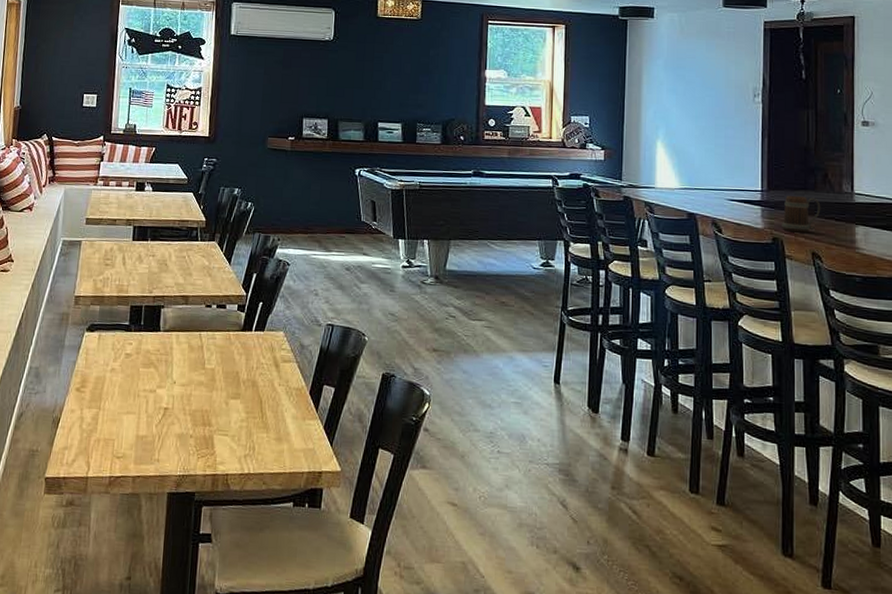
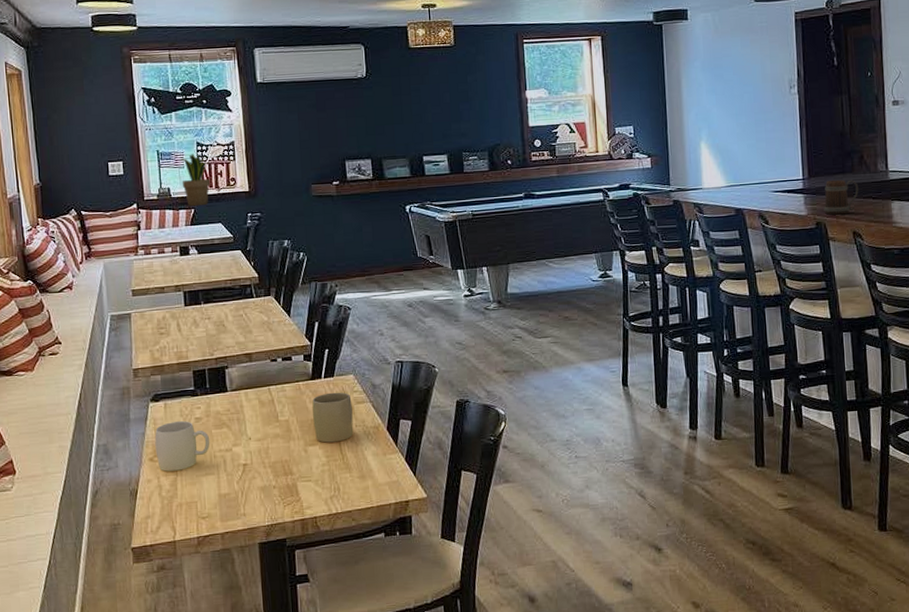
mug: none [83,354,137,405] -> present [155,421,210,472]
potted plant: none [147,95,176,146] -> present [179,154,211,207]
mug: none [237,346,279,399] -> present [312,392,354,443]

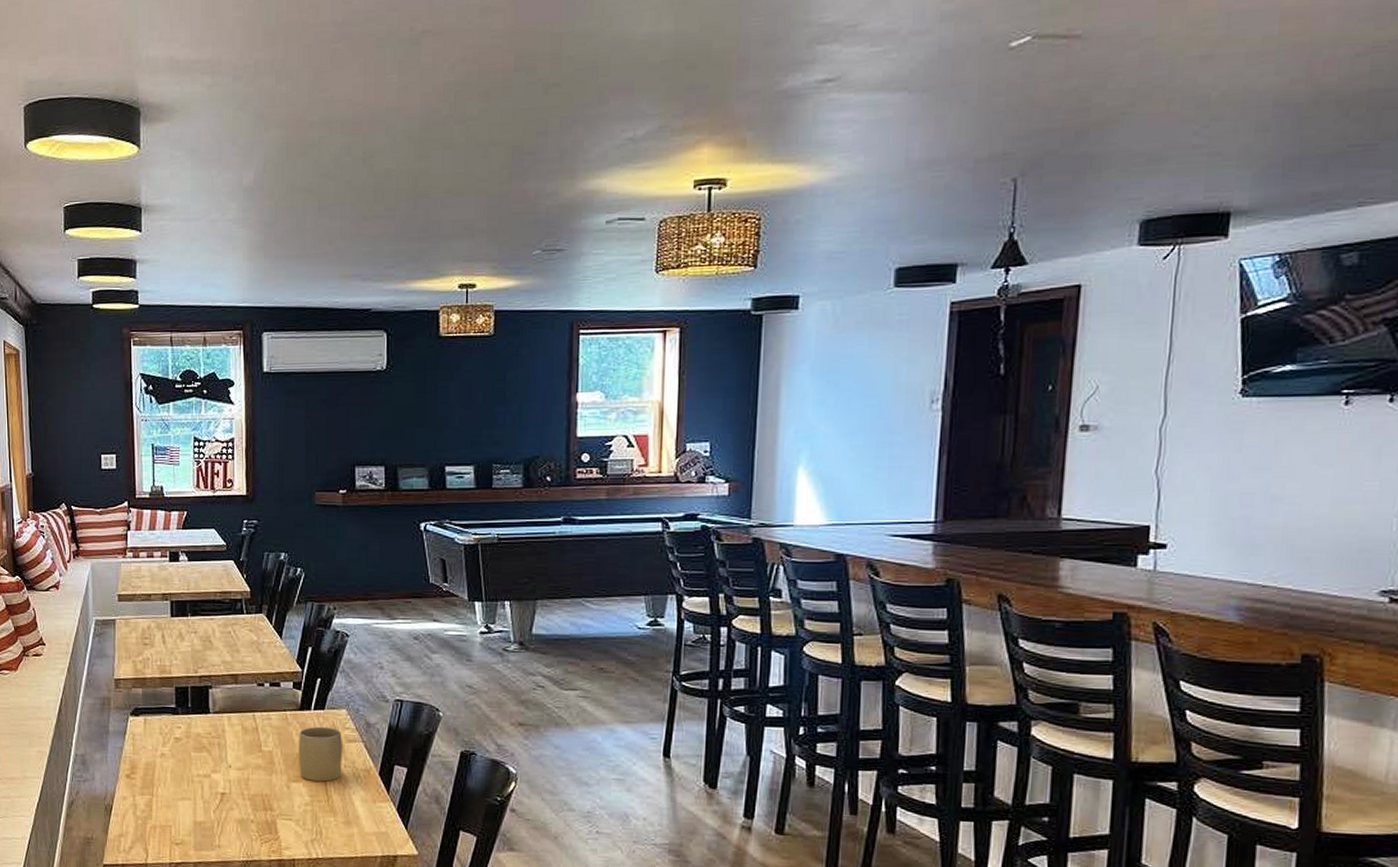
mug: present [155,421,210,472] -> none [132,739,189,791]
potted plant: present [179,154,211,207] -> none [174,450,206,508]
beer mug: present [824,179,859,215] -> none [959,525,1014,571]

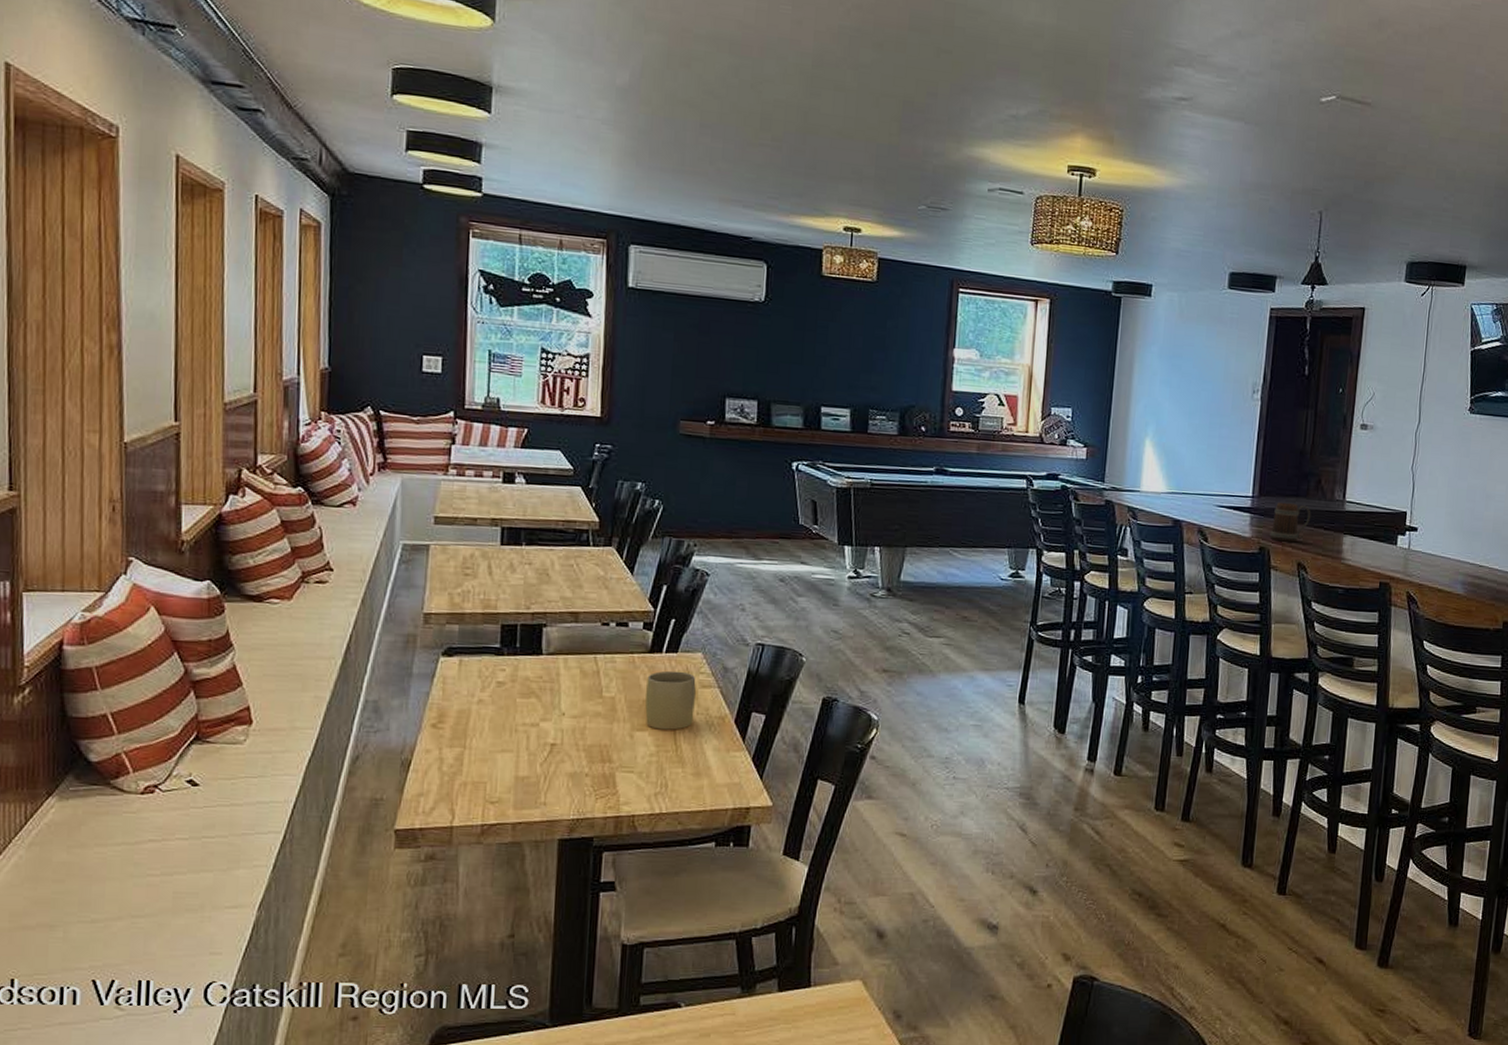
beer mug: none [959,525,1014,571] -> present [1270,502,1311,543]

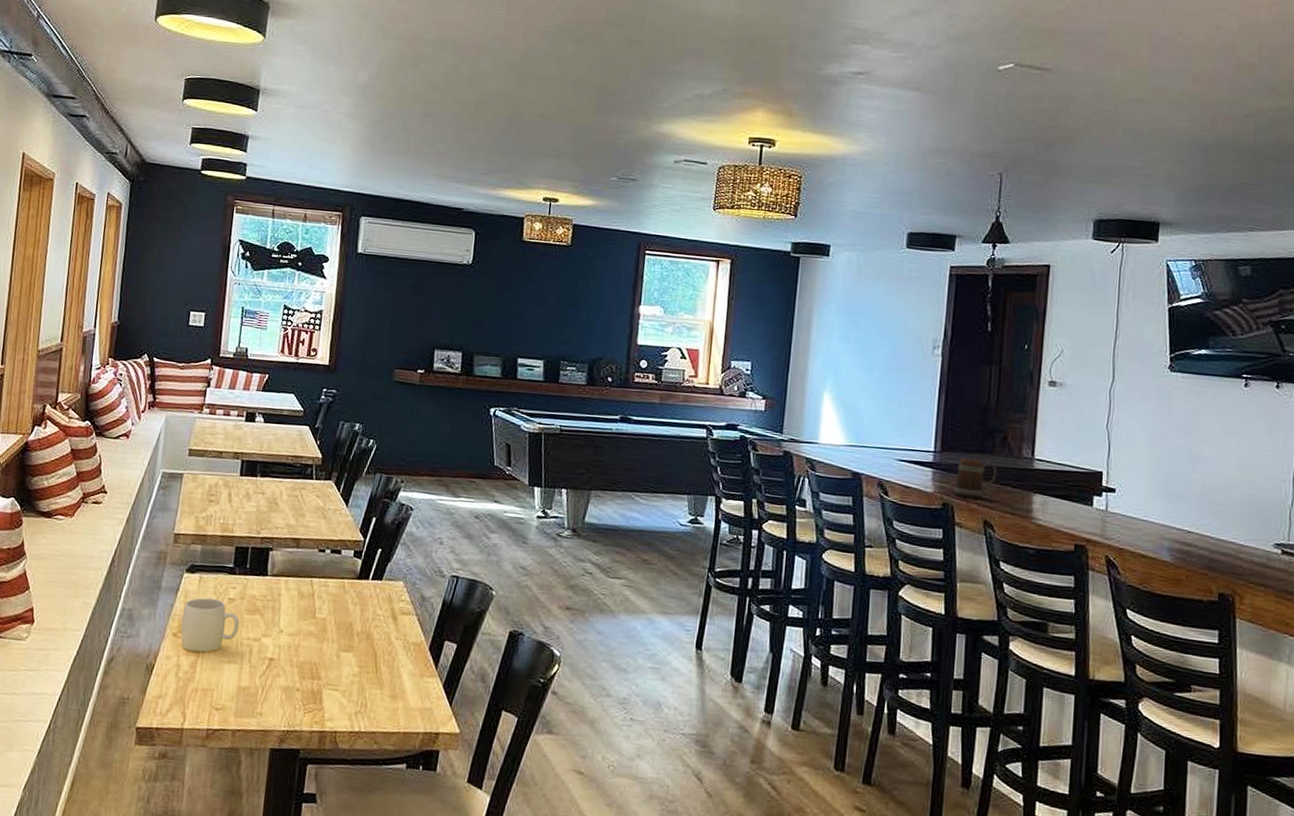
mug: none [440,683,513,743] -> present [180,597,240,653]
mug: present [644,670,696,730] -> none [351,596,397,653]

